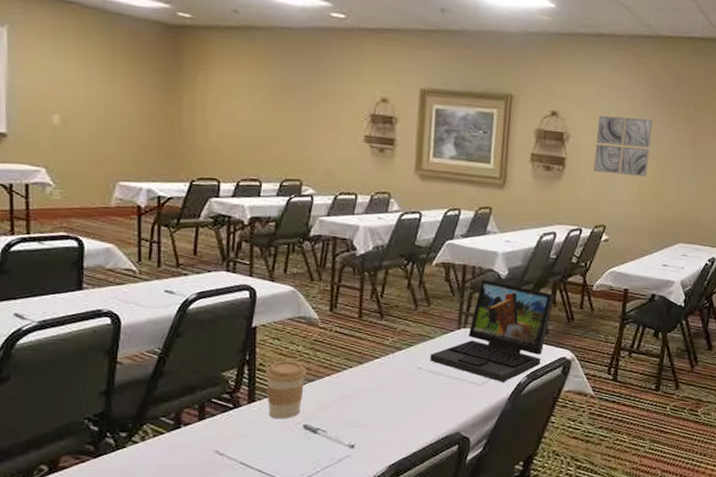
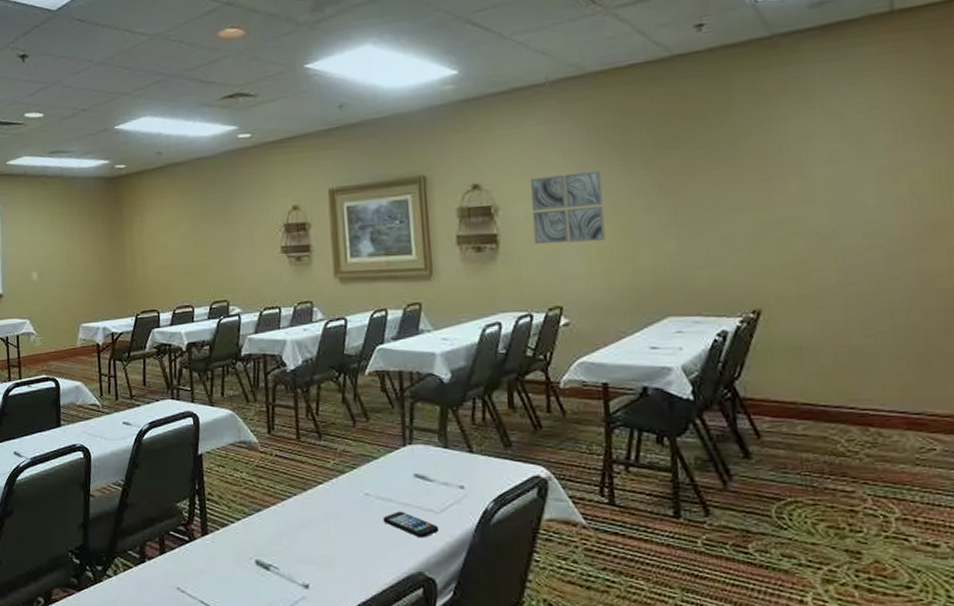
coffee cup: present [265,361,307,418] -> none [214,489,253,553]
laptop: present [430,280,555,382] -> none [377,386,513,509]
smartphone: none [431,383,479,405] -> present [383,511,440,538]

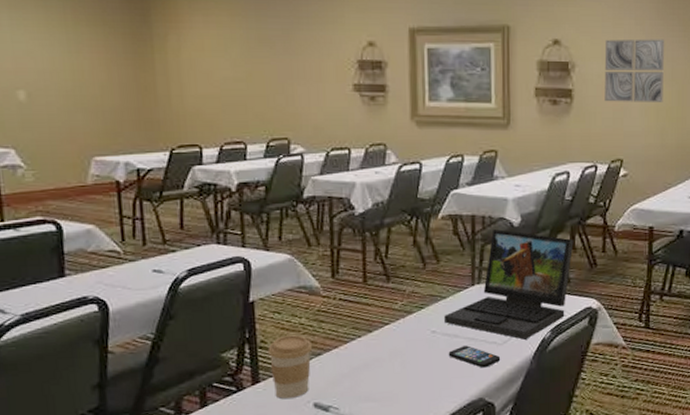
coffee cup: none [214,489,253,553] -> present [268,335,313,399]
laptop: none [377,386,513,509] -> present [444,229,574,340]

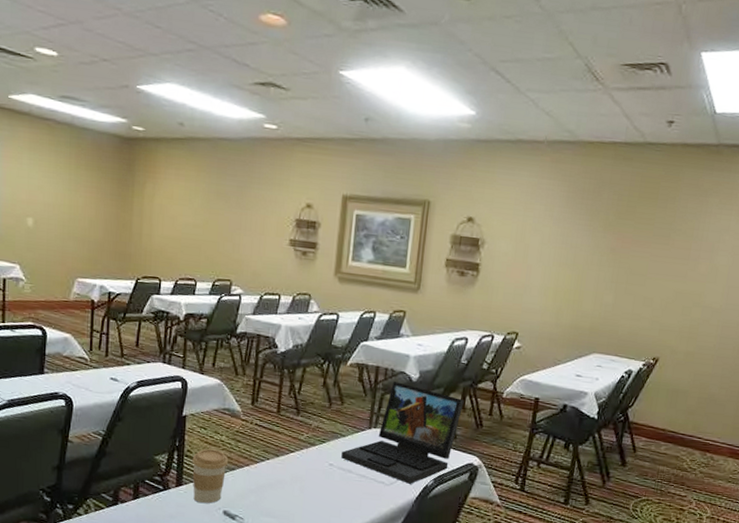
smartphone: present [448,345,501,368] -> none [341,481,387,504]
wall art: present [604,39,665,102] -> none [508,221,571,284]

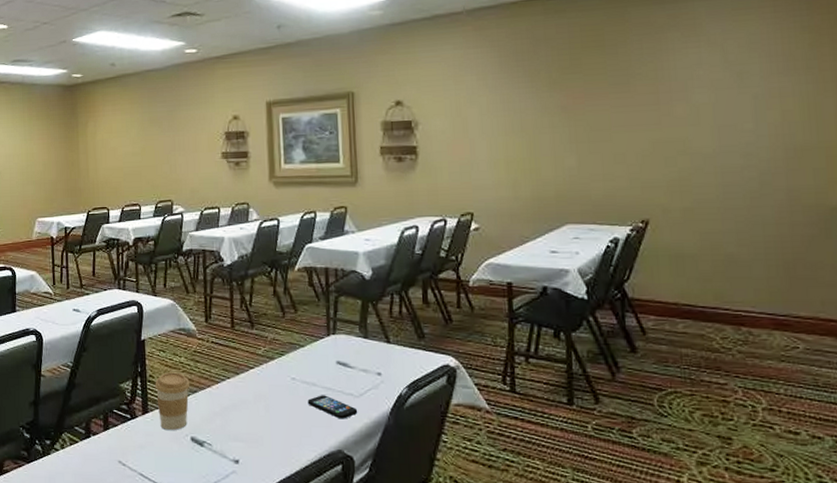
laptop: present [341,381,465,484] -> none [303,282,427,394]
smartphone: none [341,481,387,504] -> present [307,395,358,419]

